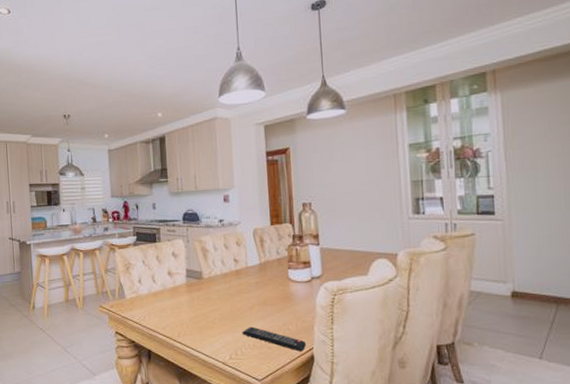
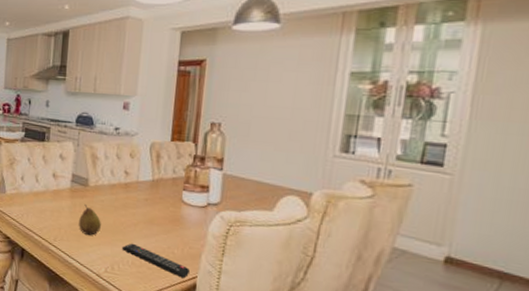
fruit: none [199,297,220,327] -> present [79,205,101,236]

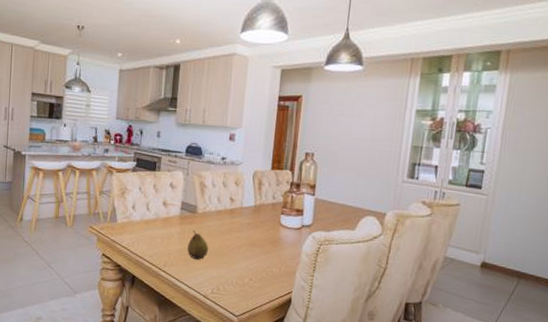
remote control: present [121,243,189,279] -> none [226,264,286,294]

